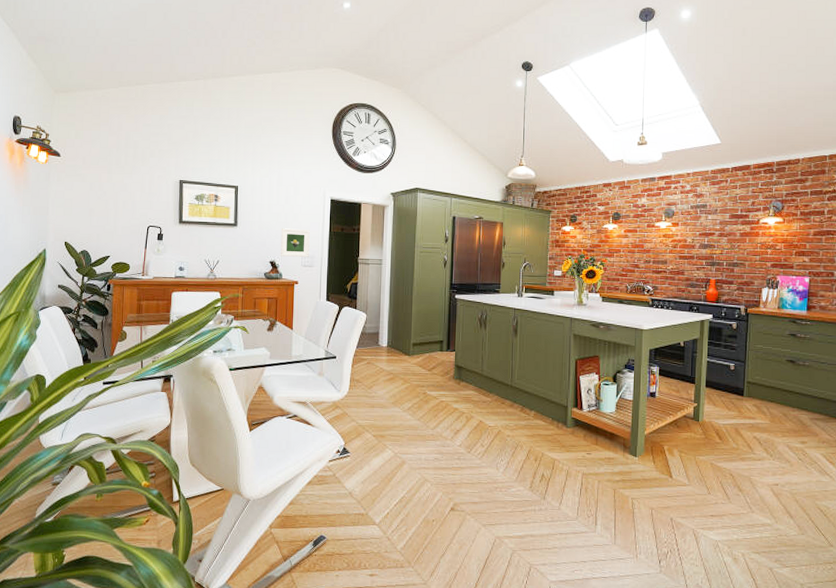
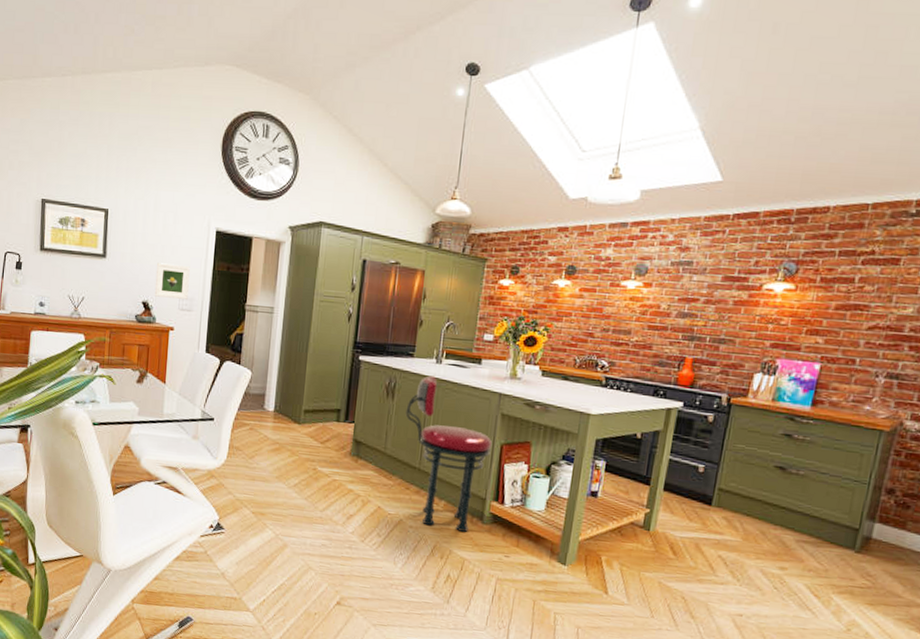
stool: none [497,307,569,436] -> present [405,376,493,532]

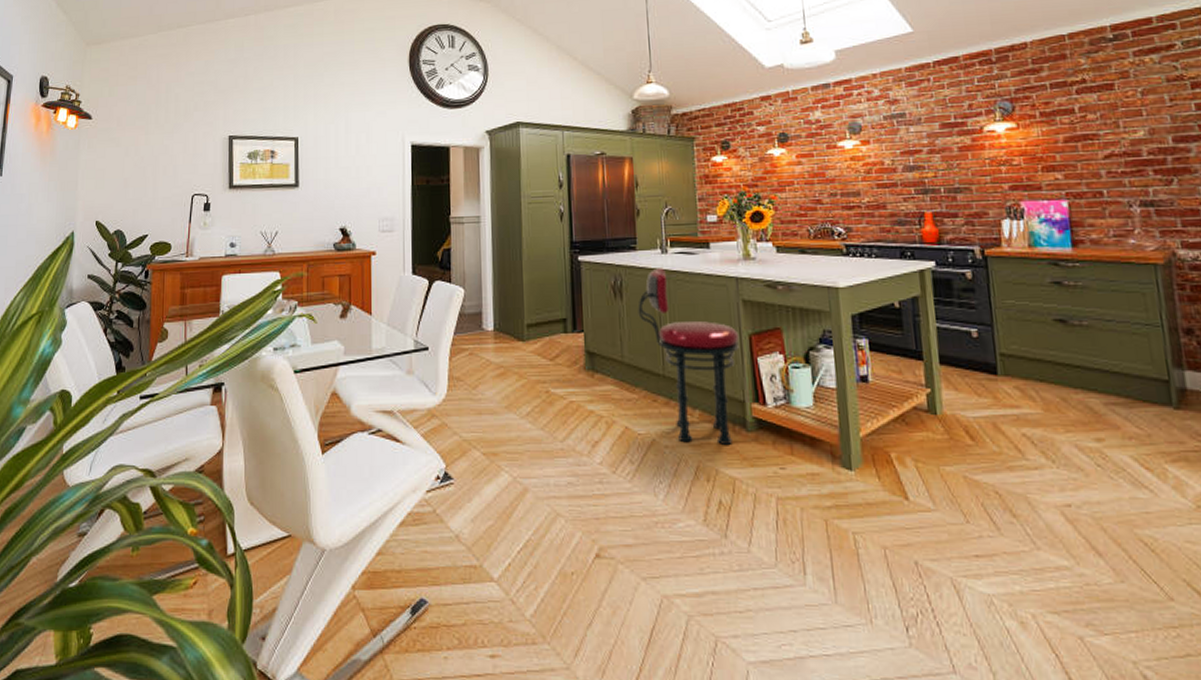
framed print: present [154,263,190,299] -> none [352,184,388,221]

